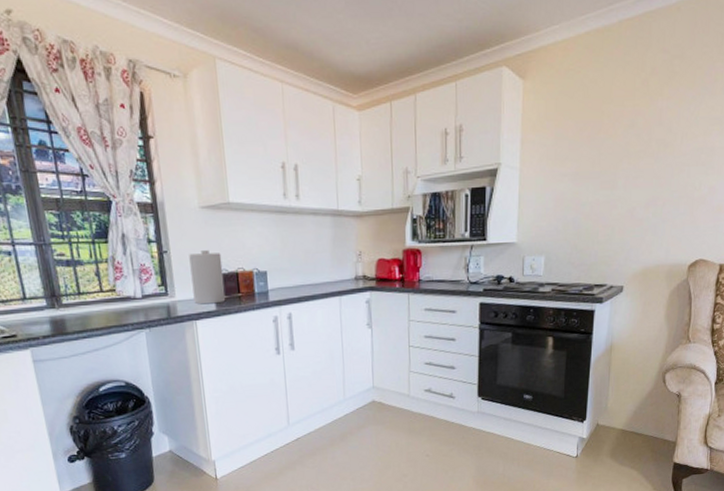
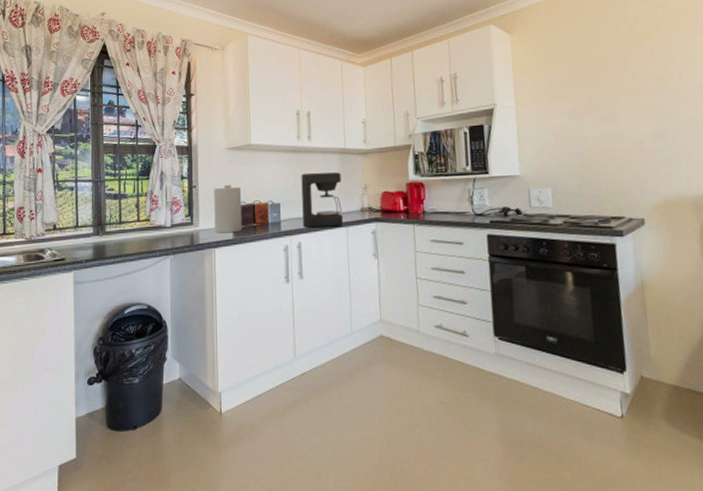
coffee maker: none [289,236,337,298] -> present [301,172,344,228]

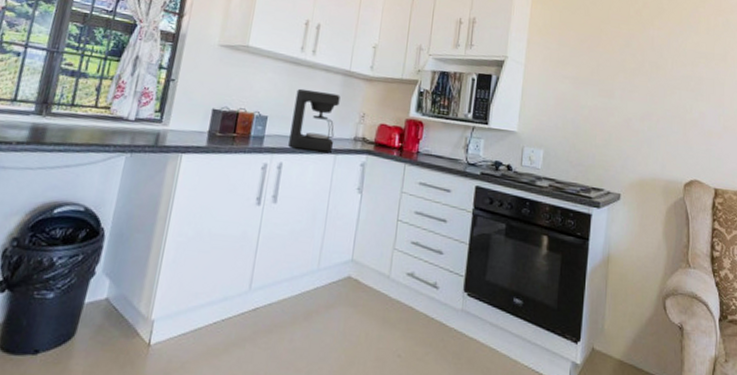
paper towel holder: present [214,185,243,234] -> none [186,85,227,140]

